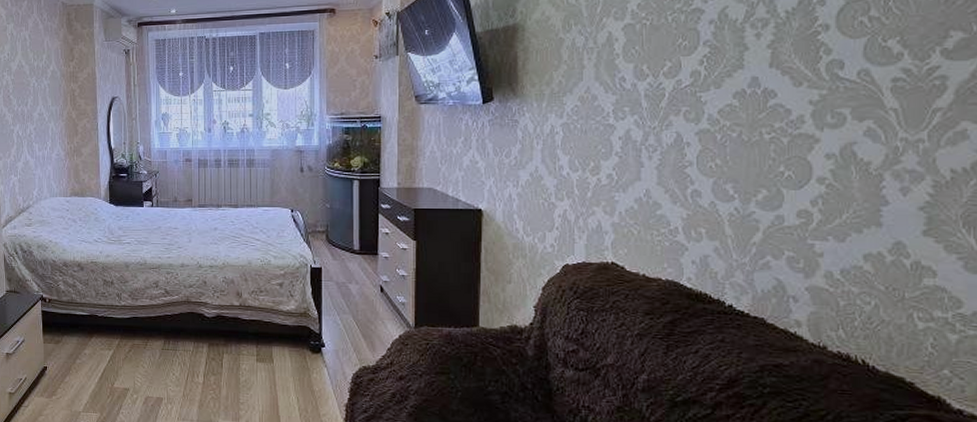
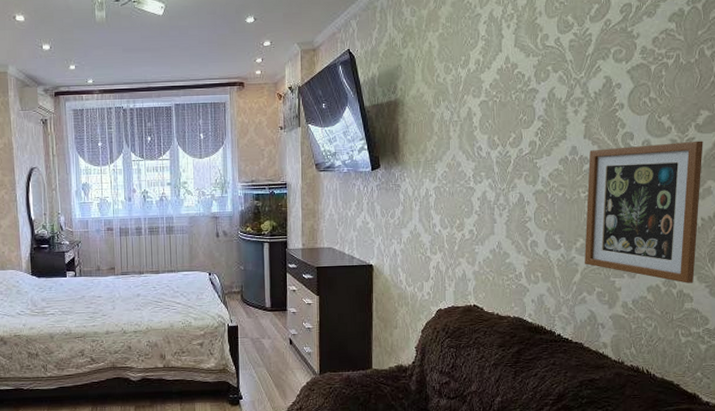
picture frame: none [769,70,955,253] -> present [585,140,703,283]

